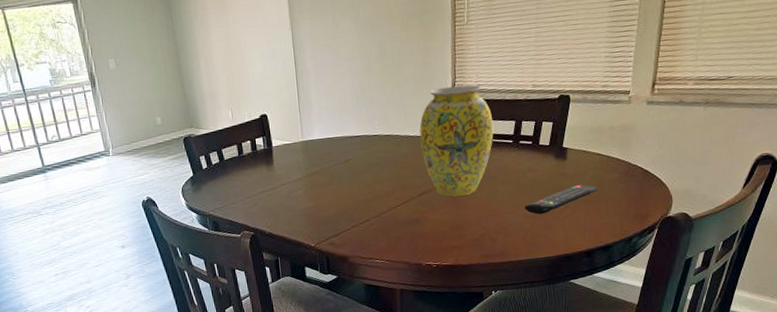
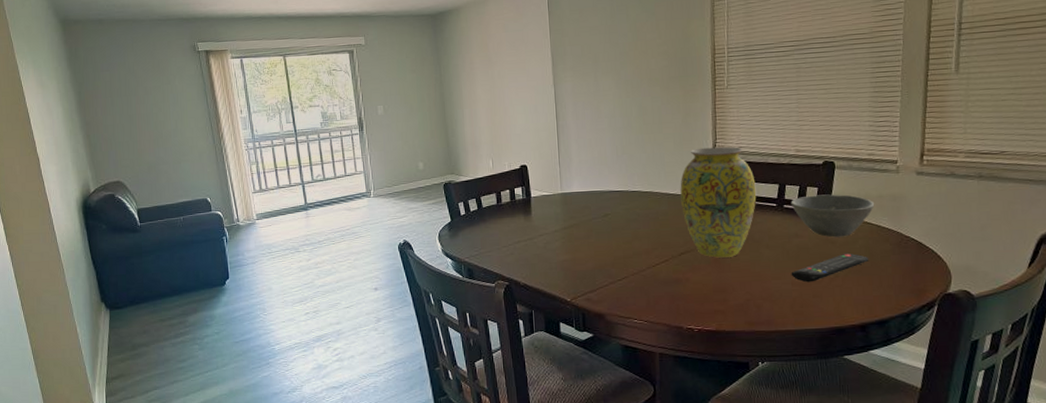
bowl: none [526,127,606,170] -> present [790,194,875,238]

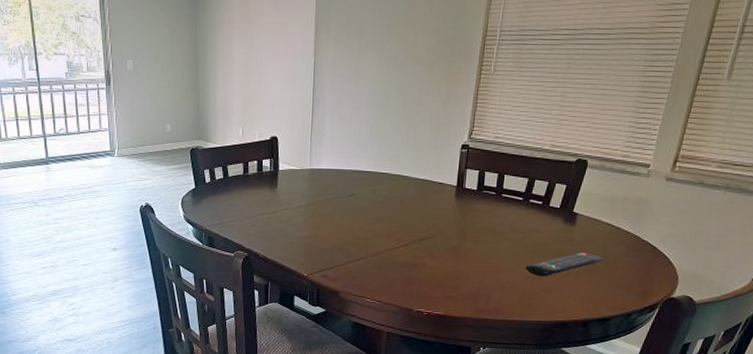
vase: present [680,146,757,258] -> none [428,134,506,247]
bowl: present [790,194,875,238] -> none [537,192,619,236]

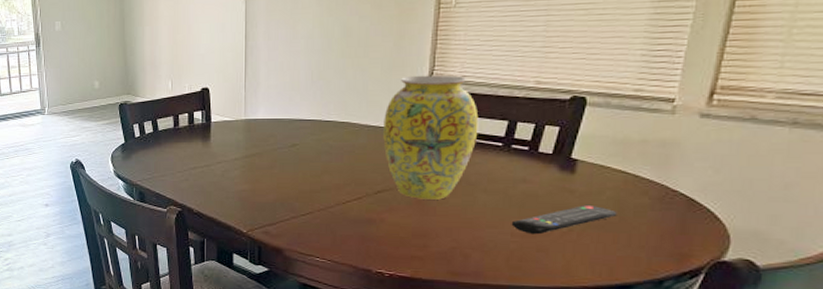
vase: none [428,134,506,247] -> present [383,75,479,200]

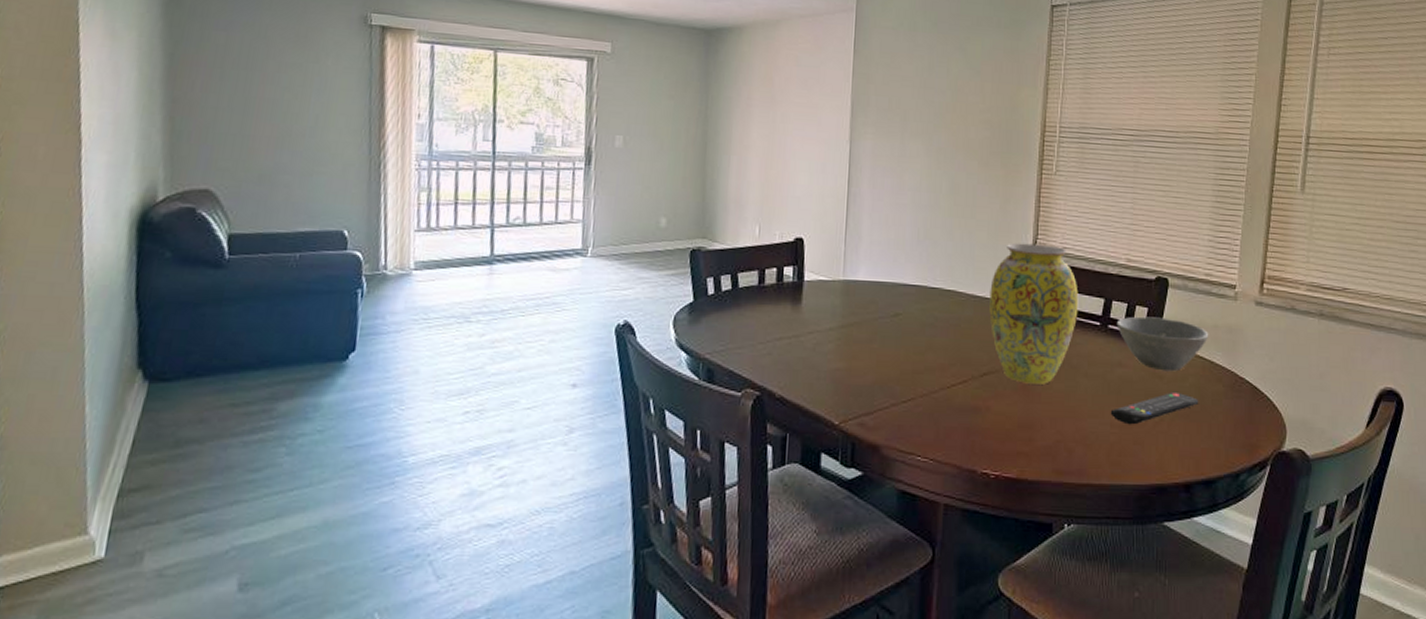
bowl: none [521,135,635,186] -> present [1116,316,1209,372]

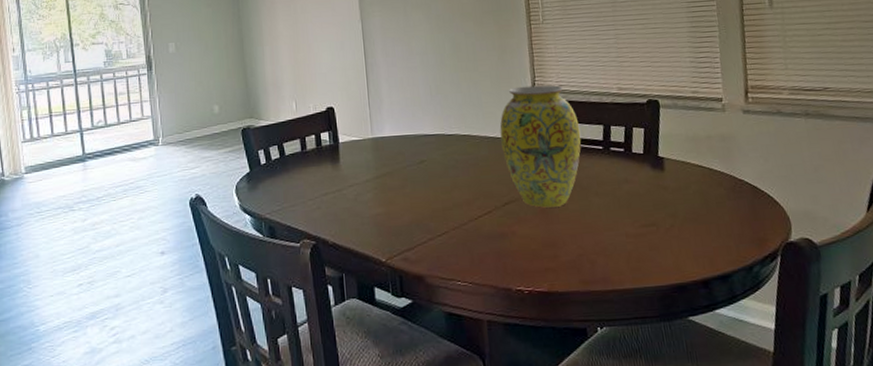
remote control: present [1110,391,1199,425] -> none [624,199,705,234]
bowl: present [1116,316,1209,372] -> none [617,135,704,183]

